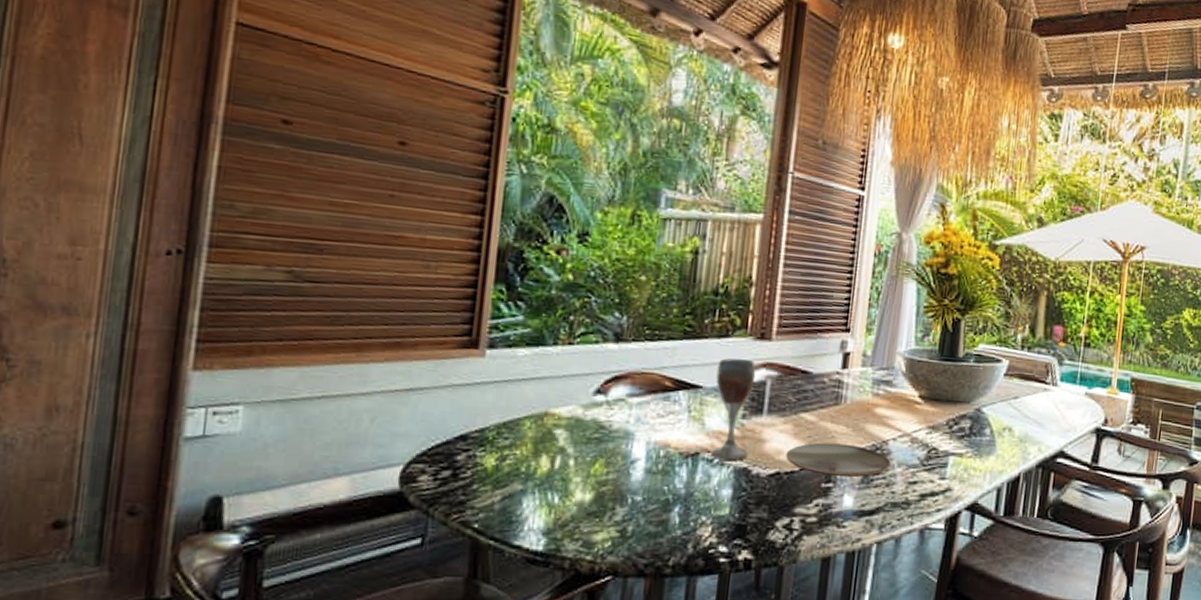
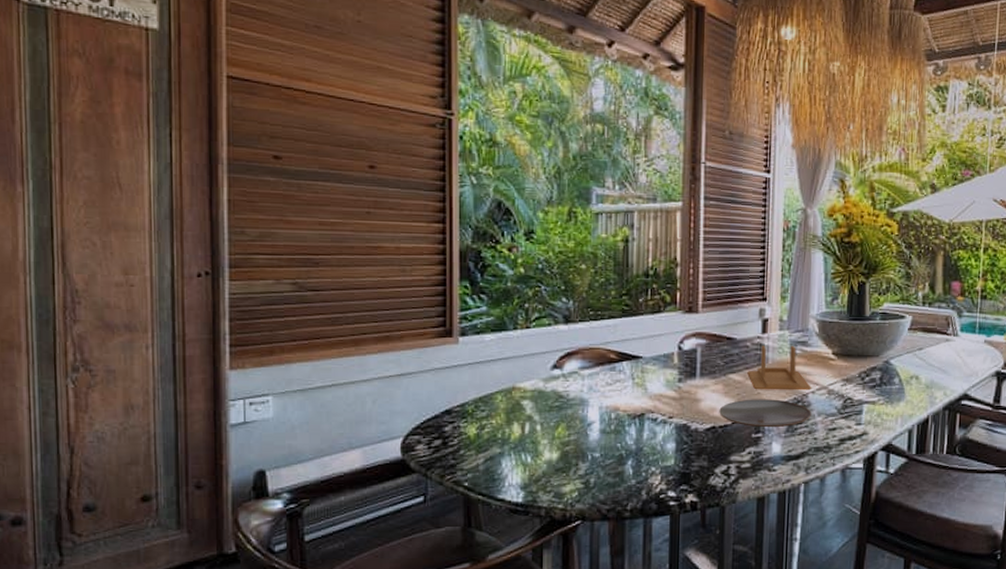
cup: present [710,358,756,460] -> none [653,331,687,419]
napkin holder: none [821,383,893,436] -> present [747,345,811,390]

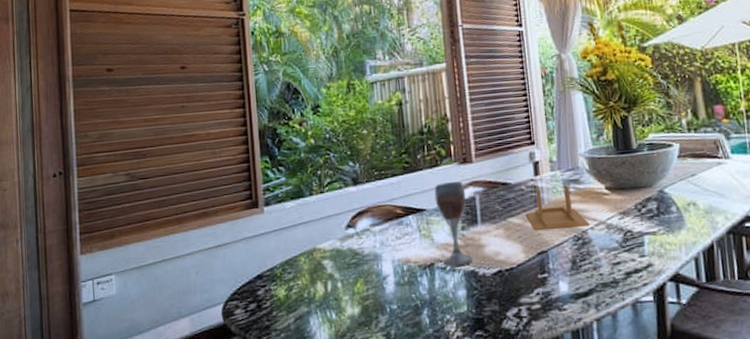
cup: none [653,331,687,419] -> present [434,182,473,267]
plate: present [719,399,811,428] -> none [503,238,594,268]

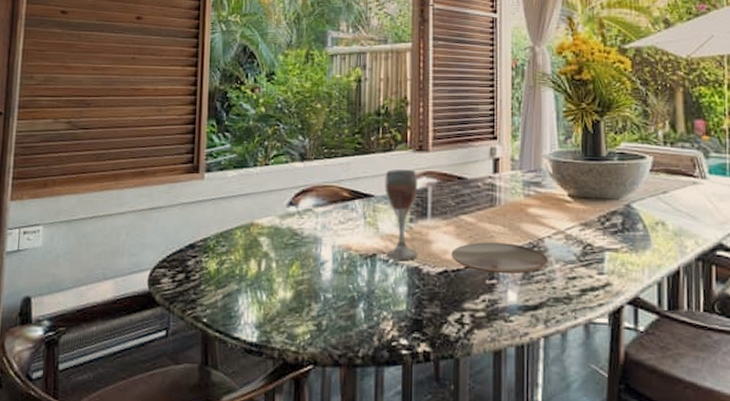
plate: none [503,238,594,268] -> present [451,242,549,274]
napkin holder: present [525,184,590,231] -> none [479,186,547,234]

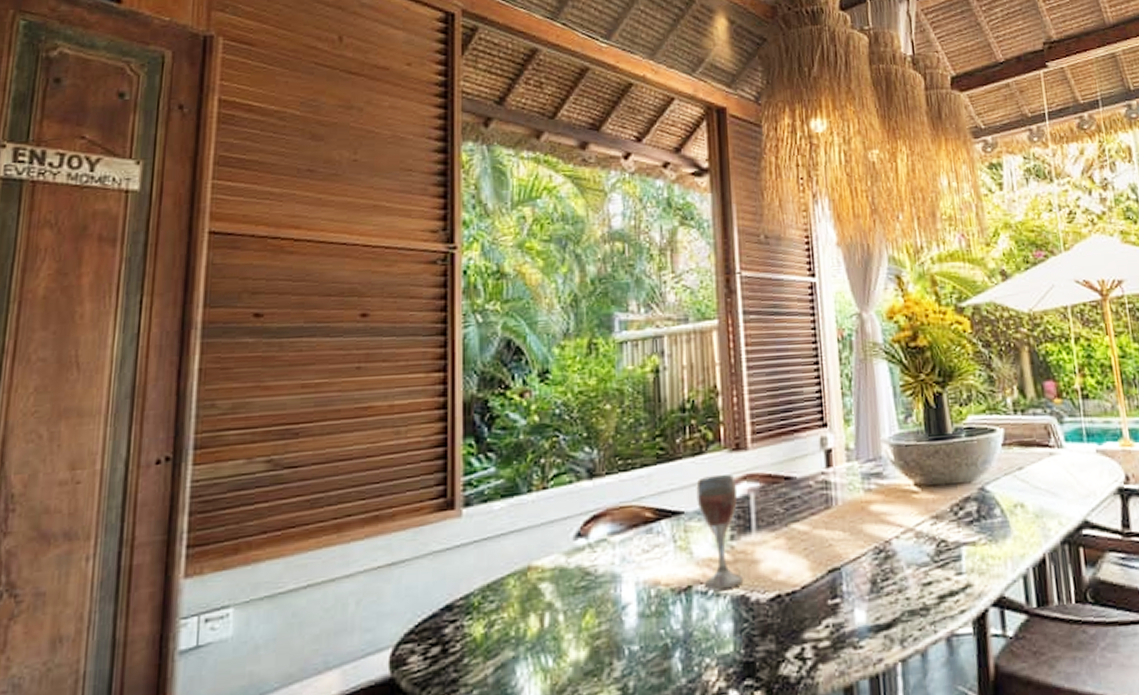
plate: present [451,242,549,274] -> none [784,550,899,591]

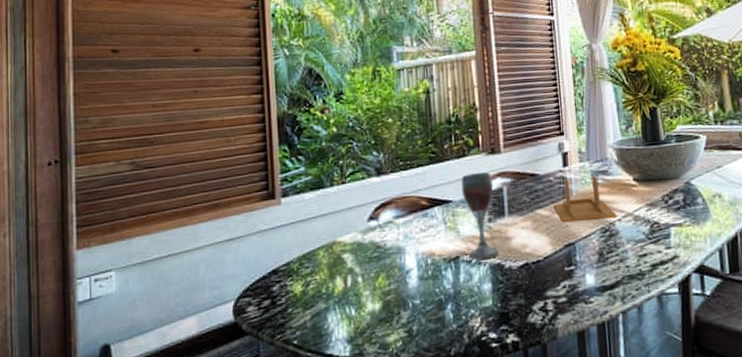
napkin holder: none [813,479,894,541] -> present [553,175,617,223]

